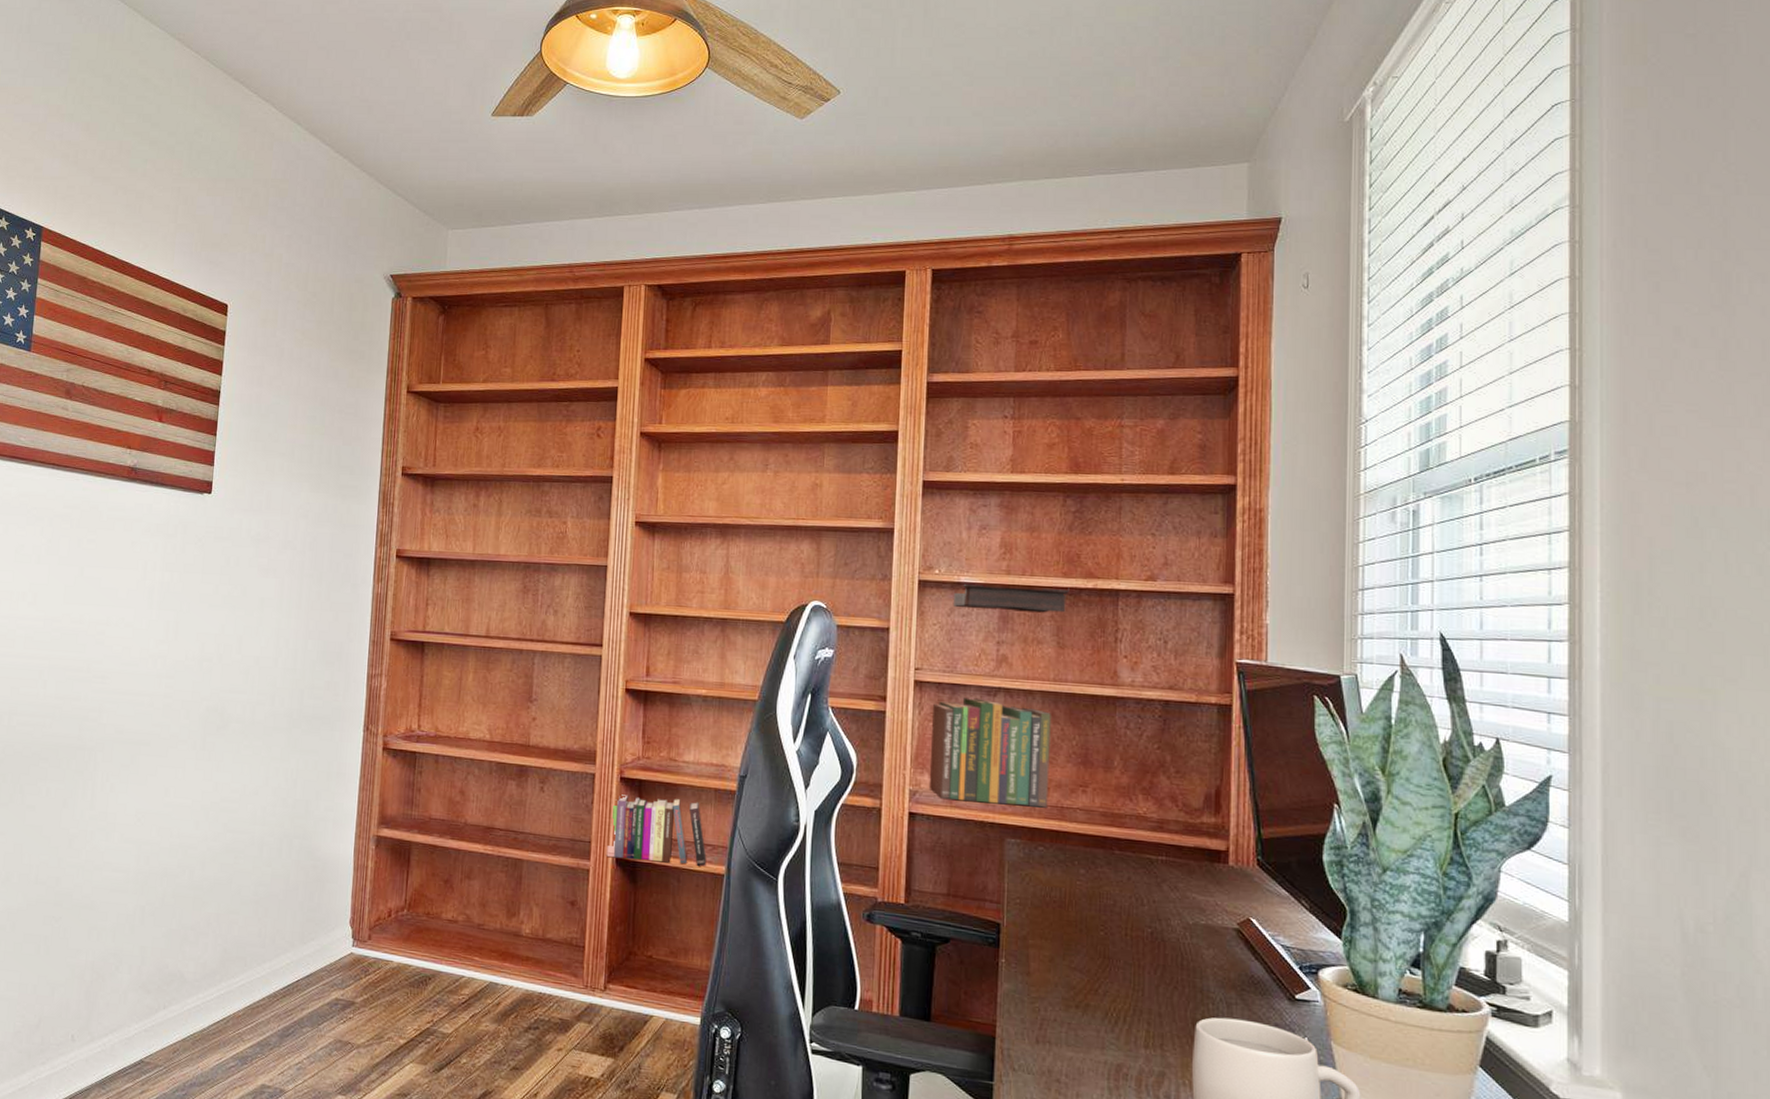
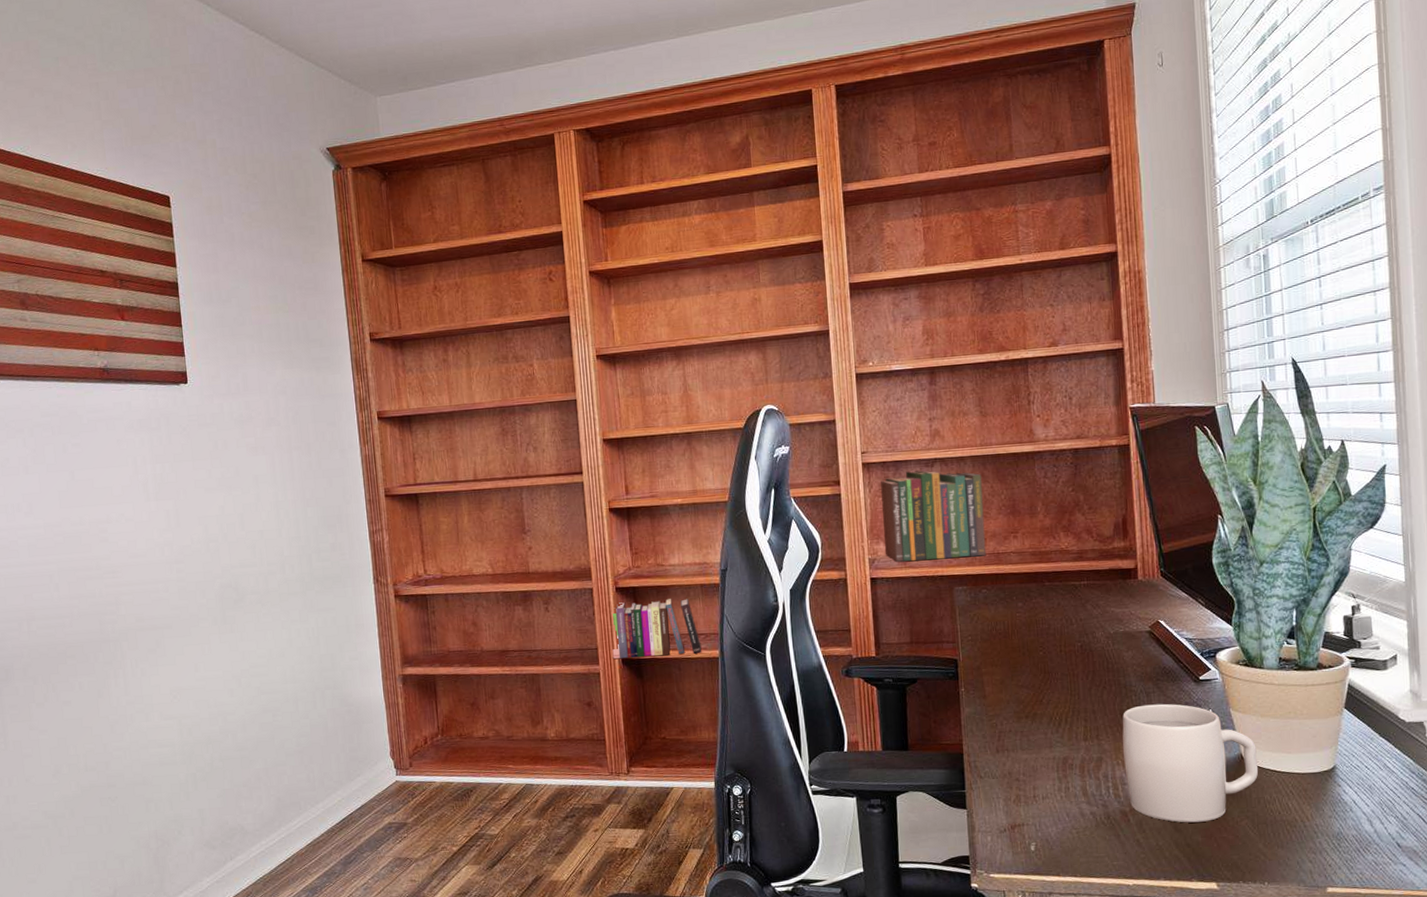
decorative box: present [954,584,1069,613] -> none [888,362,986,394]

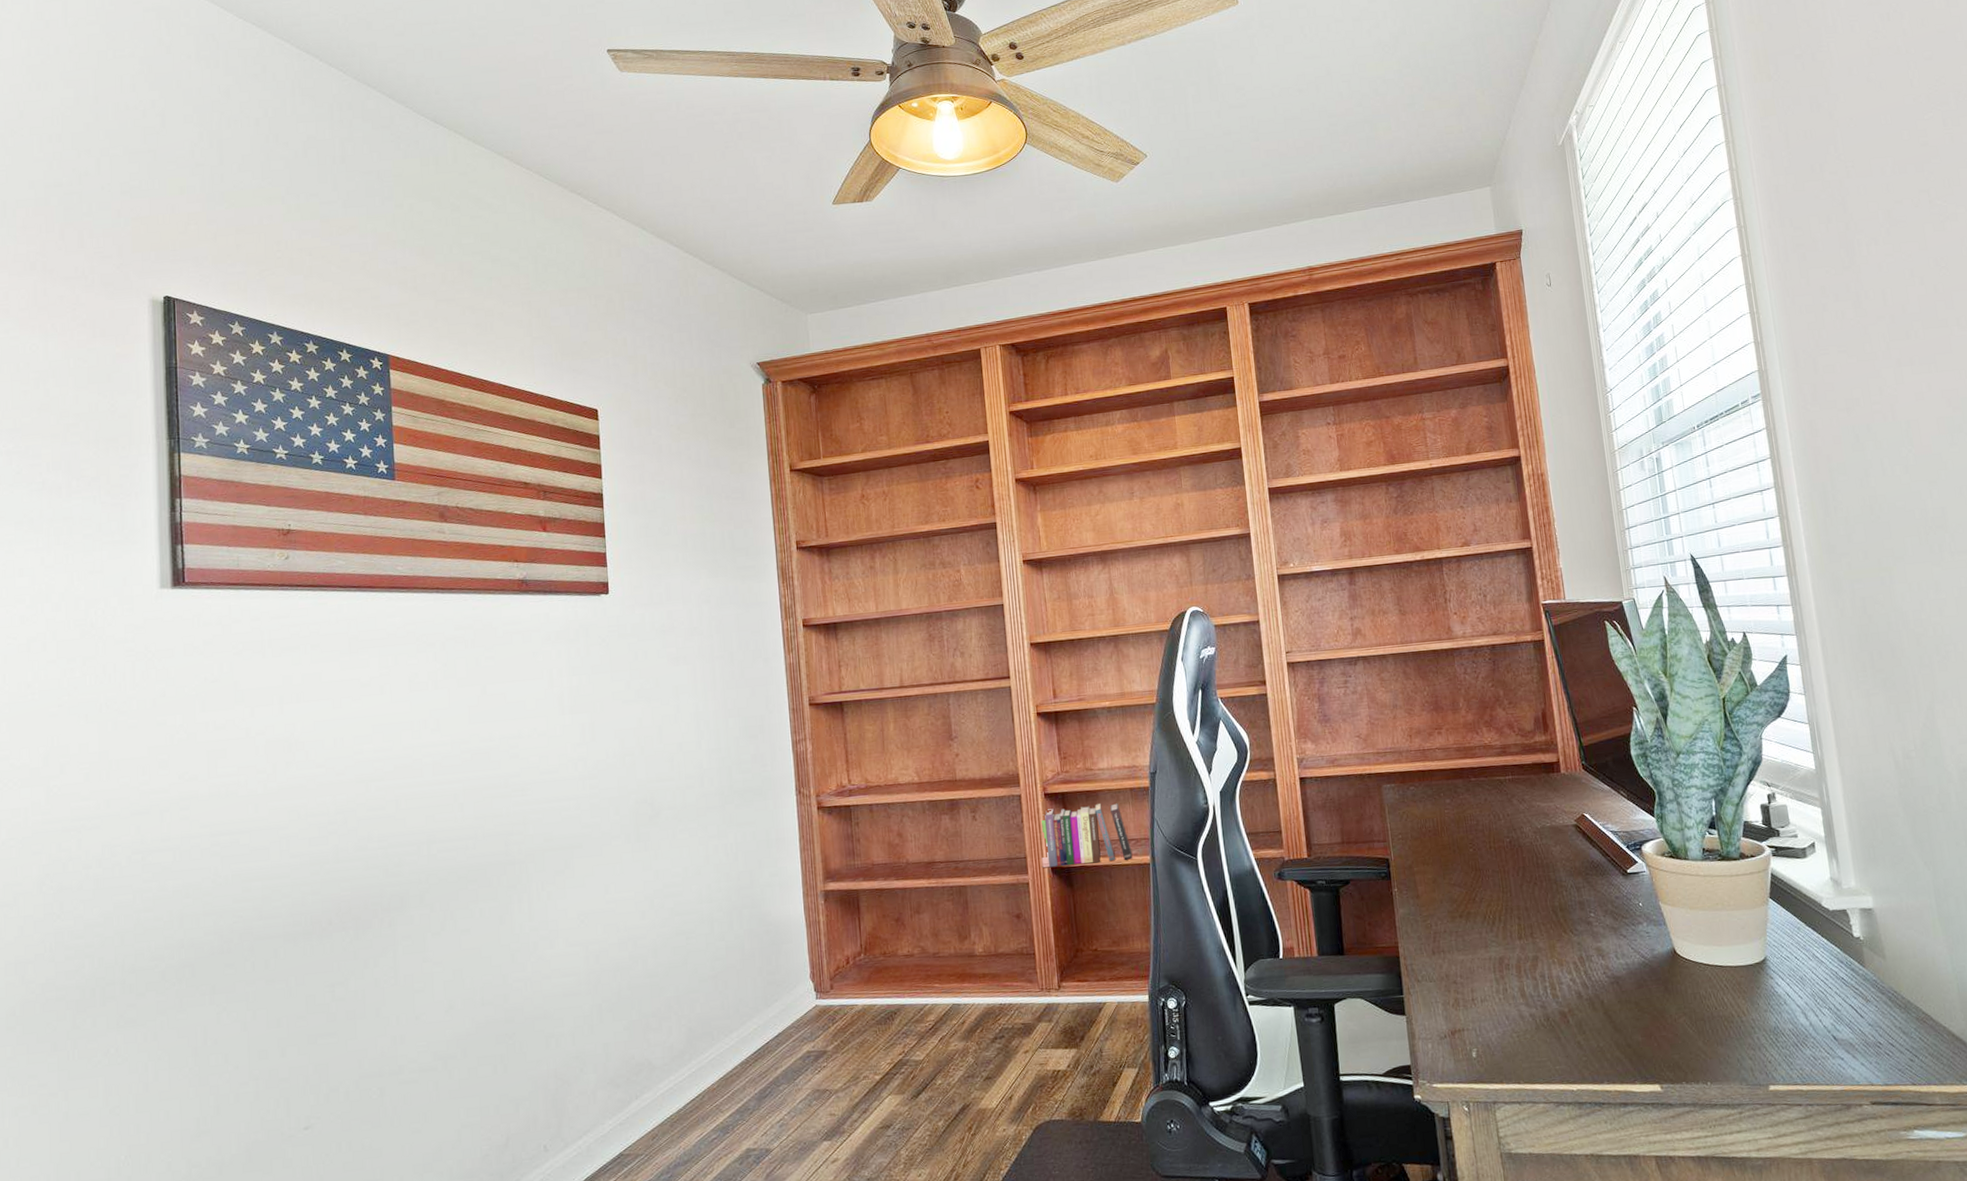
books: present [881,470,987,562] -> none [1306,668,1412,761]
mug: present [1122,703,1259,823] -> none [1555,898,1692,1023]

